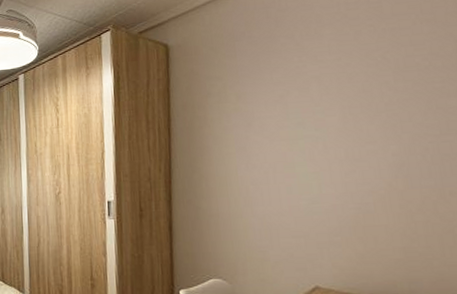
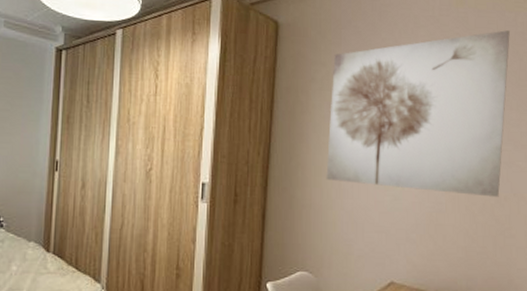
wall art: none [229,12,443,193] -> present [326,30,510,197]

